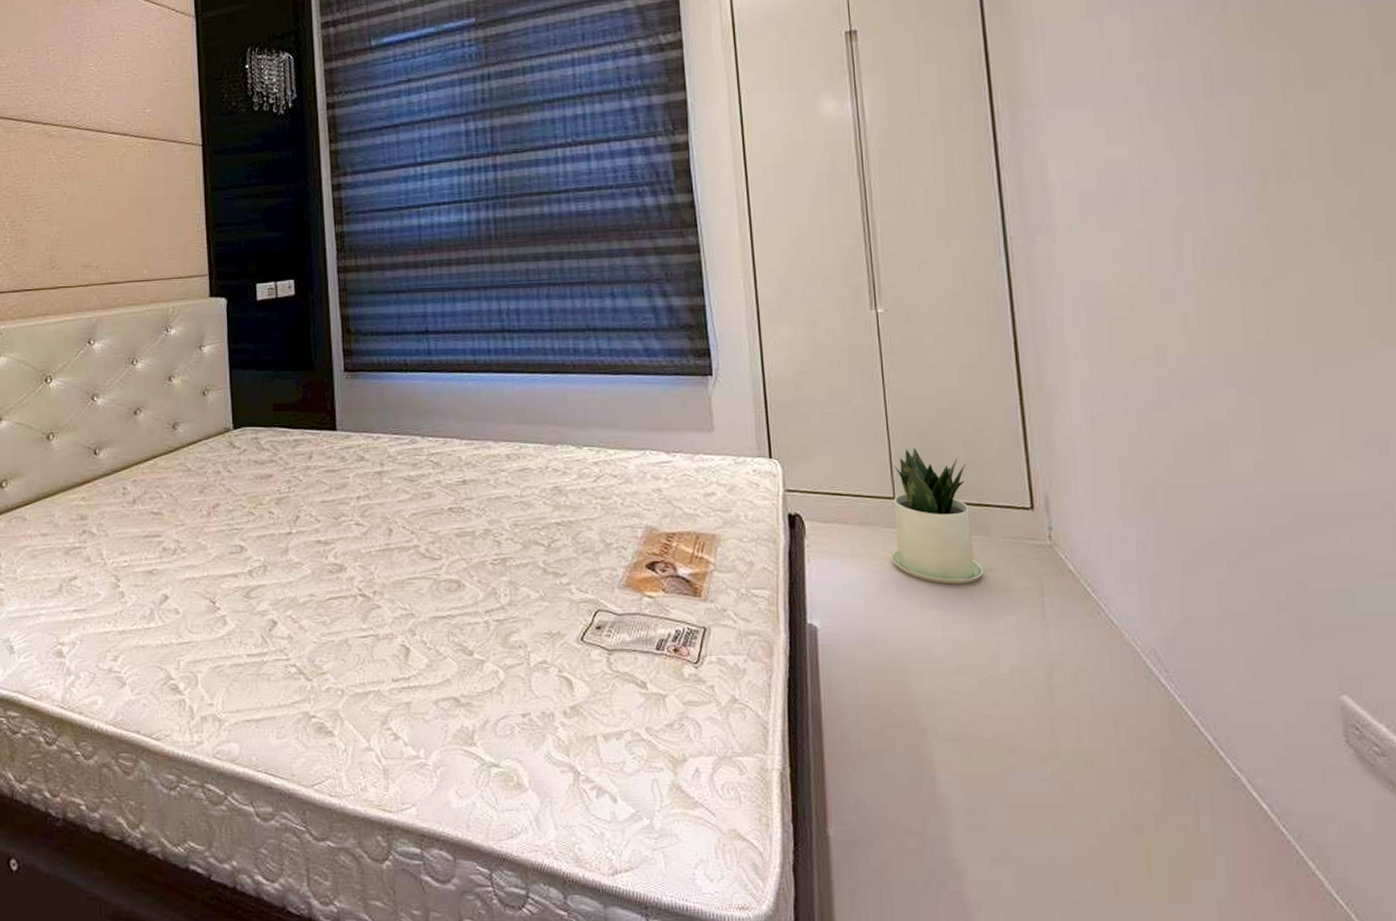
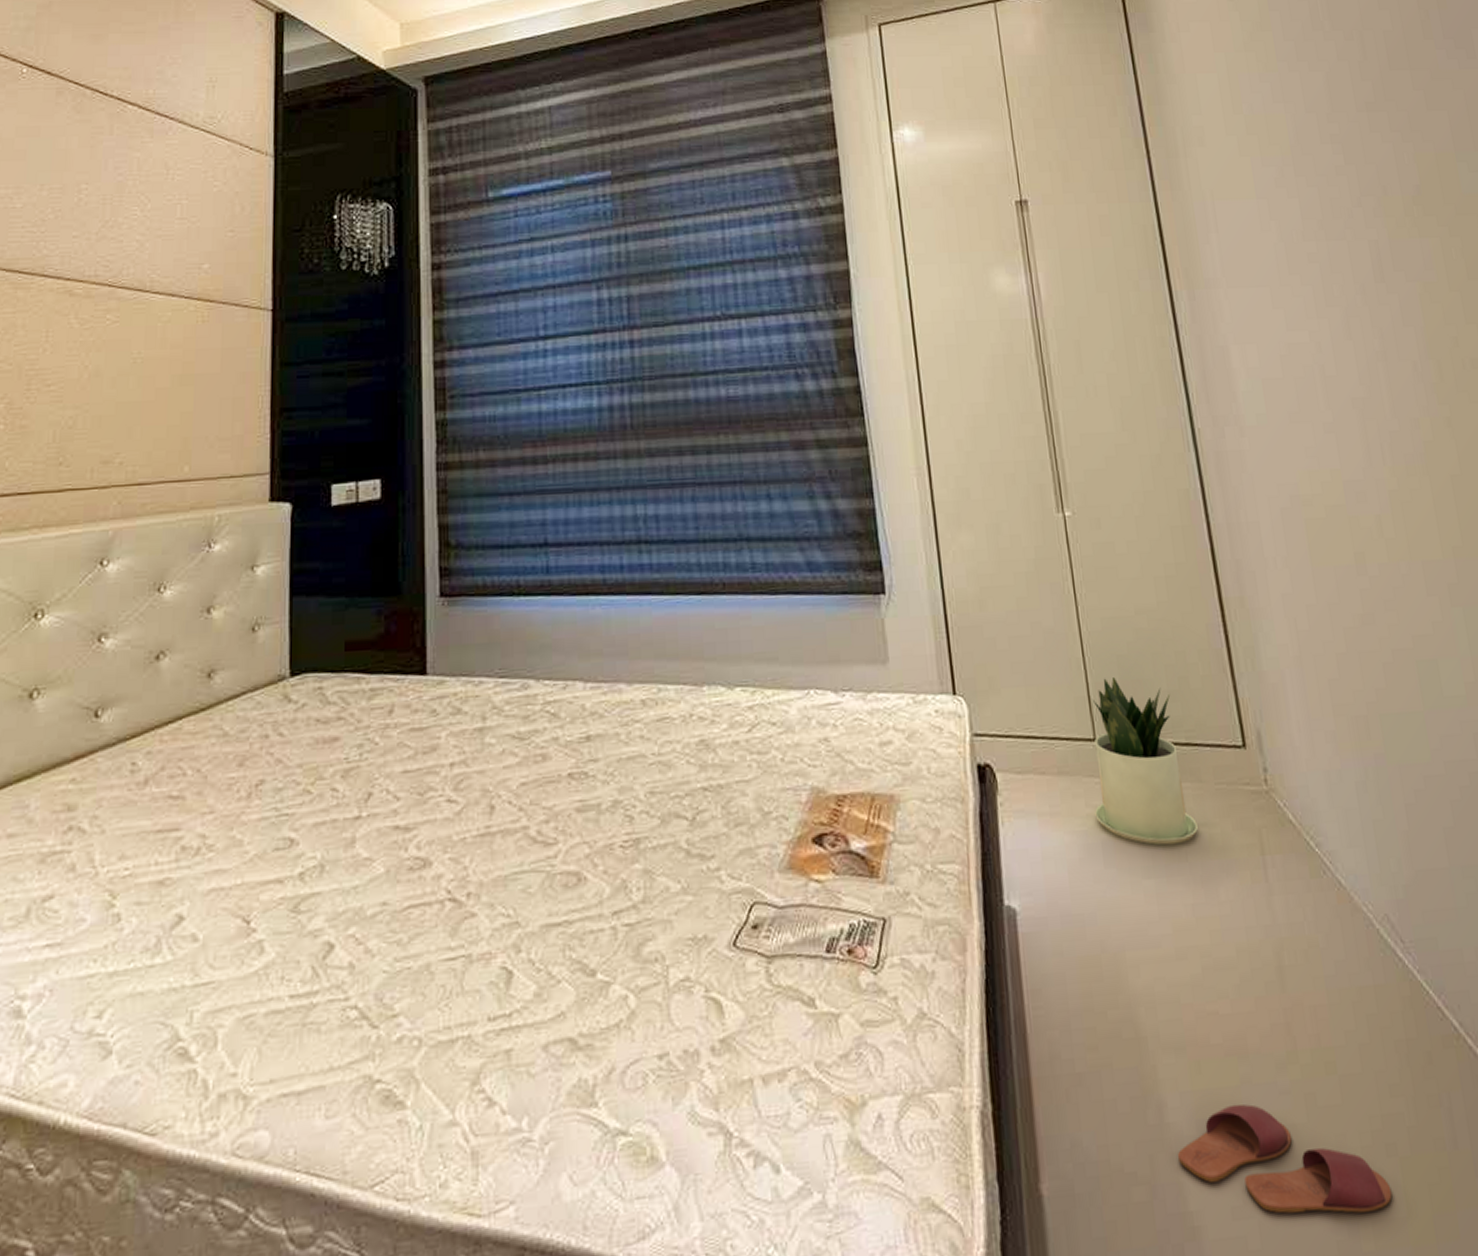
slippers: none [946,784,1135,872] -> present [1177,1104,1392,1214]

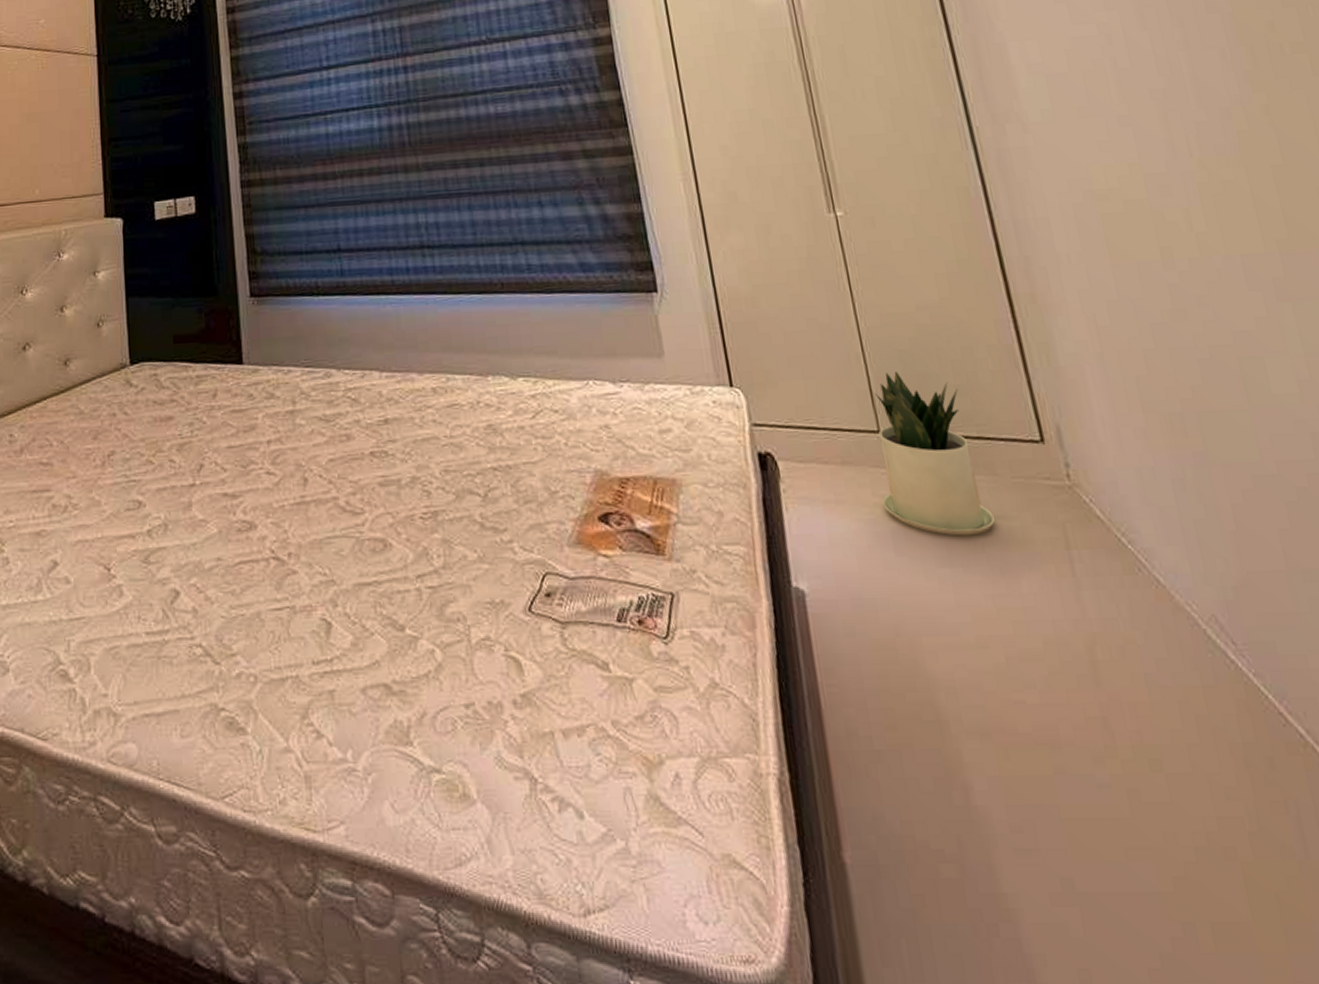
slippers: present [1177,1104,1392,1214] -> none [987,793,1234,912]

